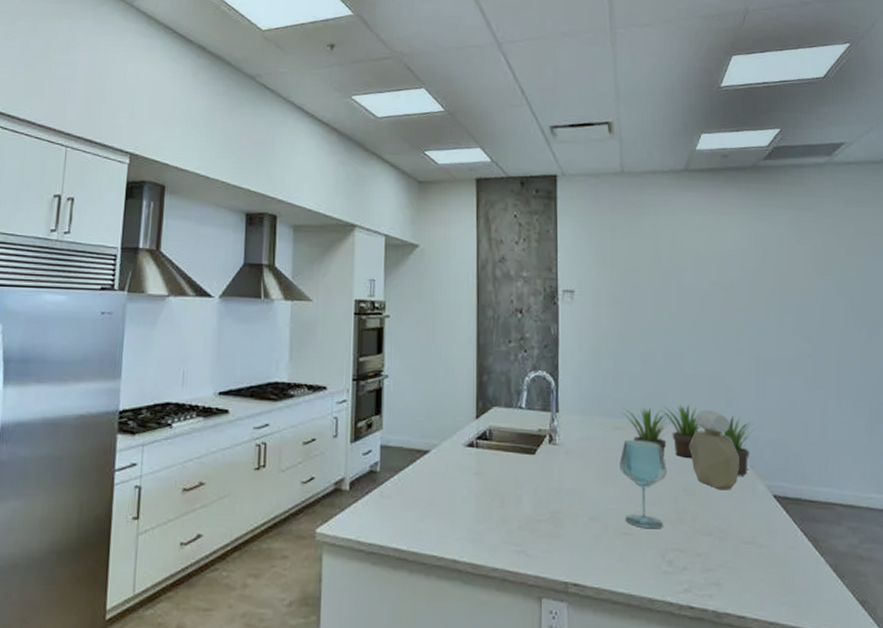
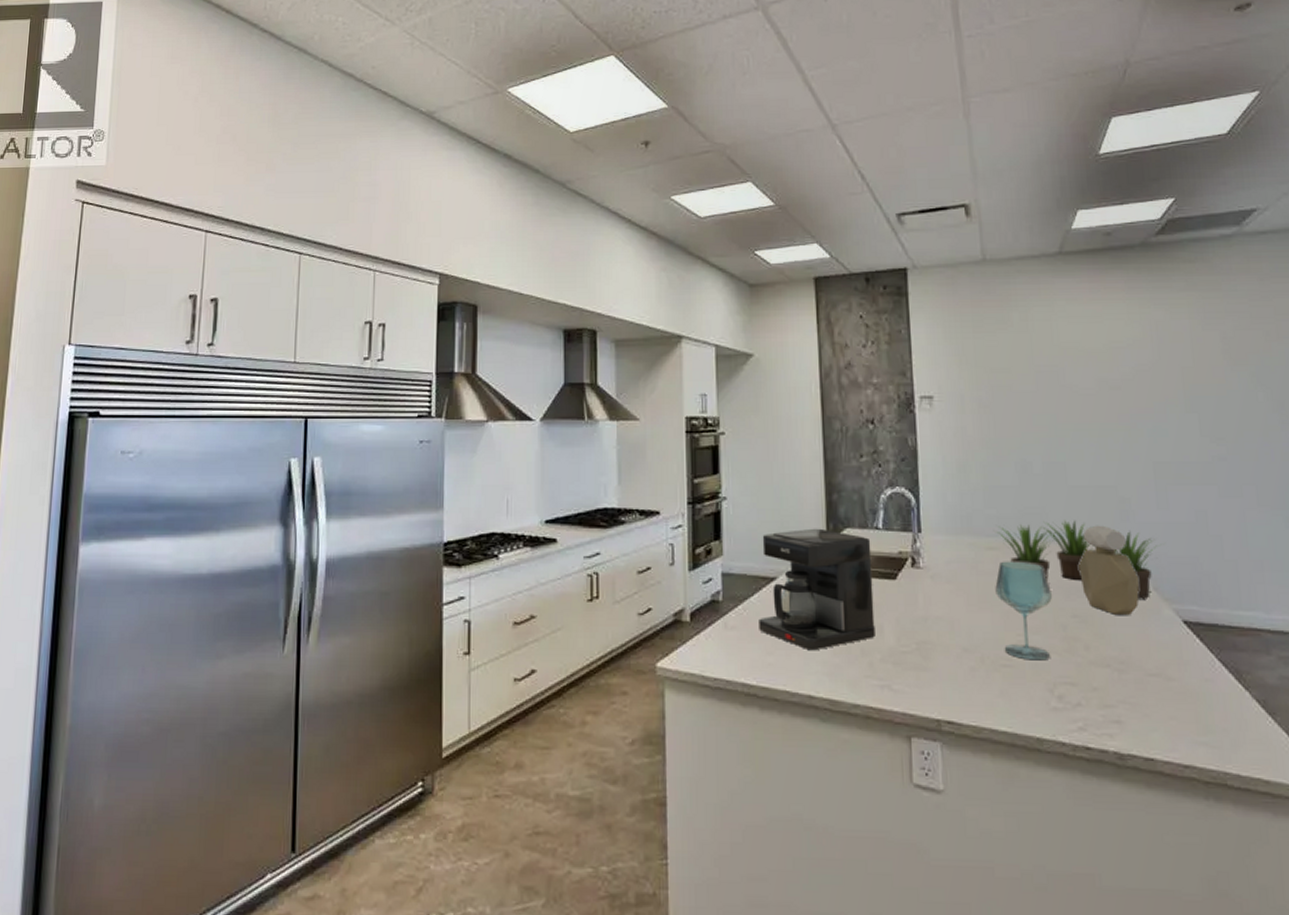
coffee maker: none [412,406,515,519] -> present [759,528,875,651]

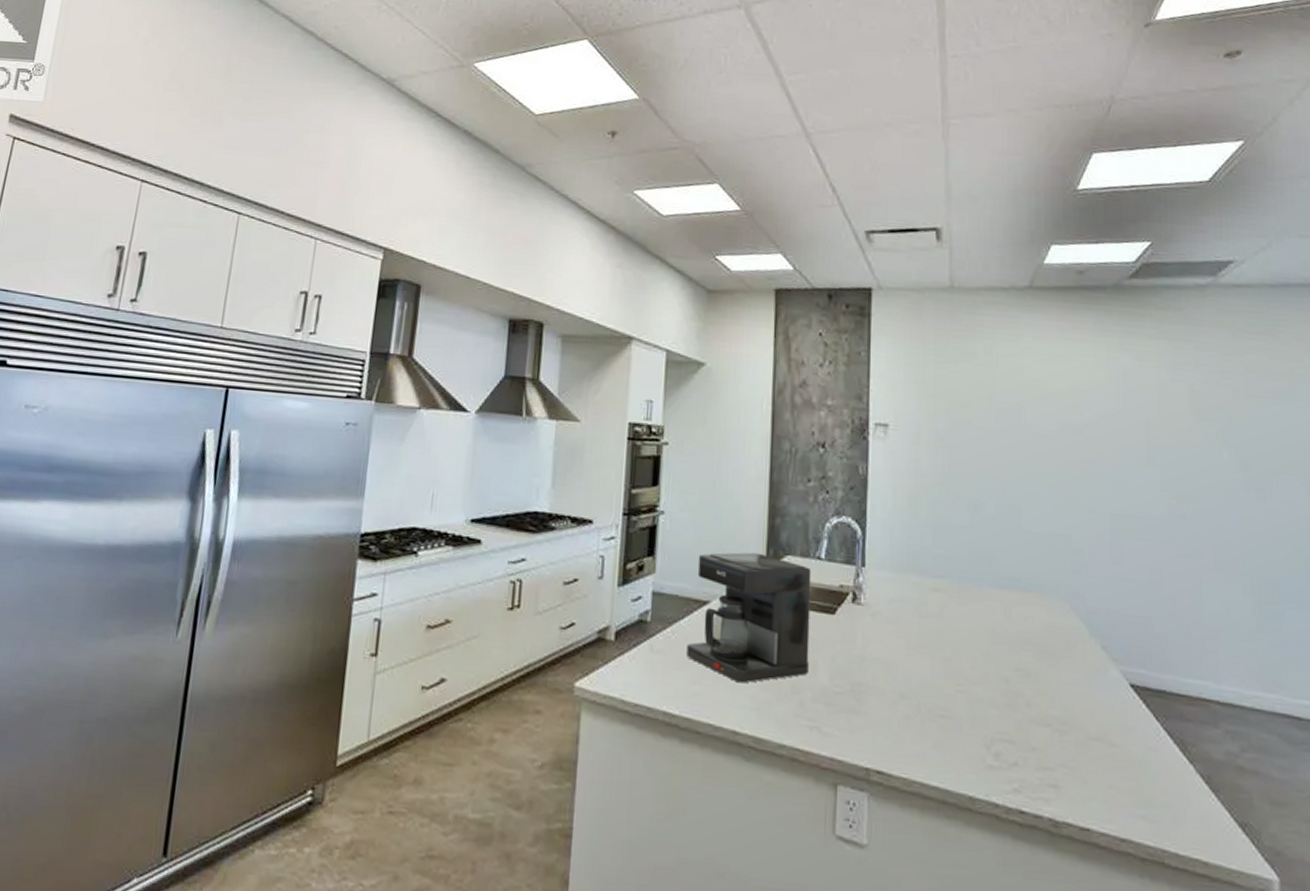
wine glass: present [995,561,1052,661] -> none [937,604,996,714]
plant: present [996,520,1157,599] -> none [943,566,1108,658]
perfume bottle: present [1079,525,1140,615] -> none [1026,575,1088,673]

